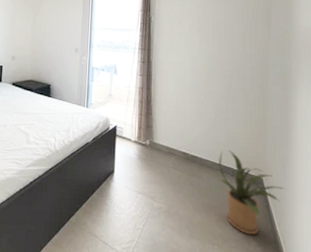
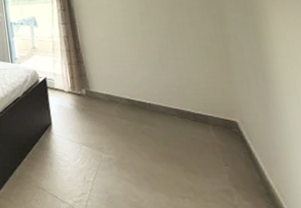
house plant: present [217,150,284,235] -> none [173,93,270,187]

